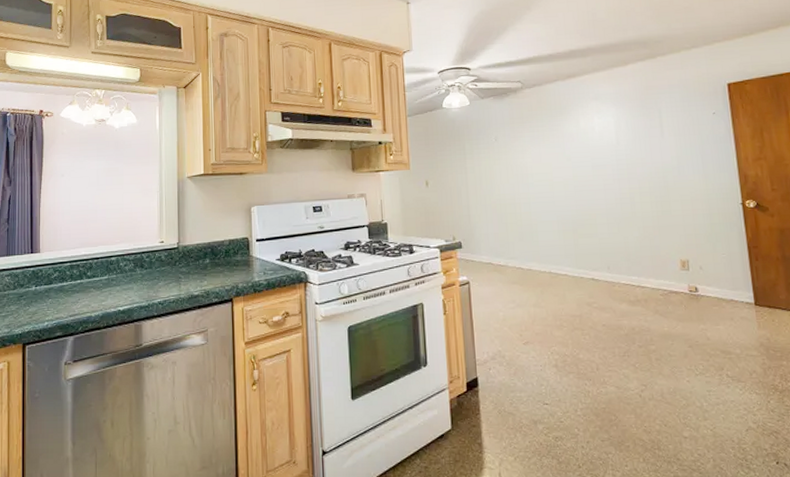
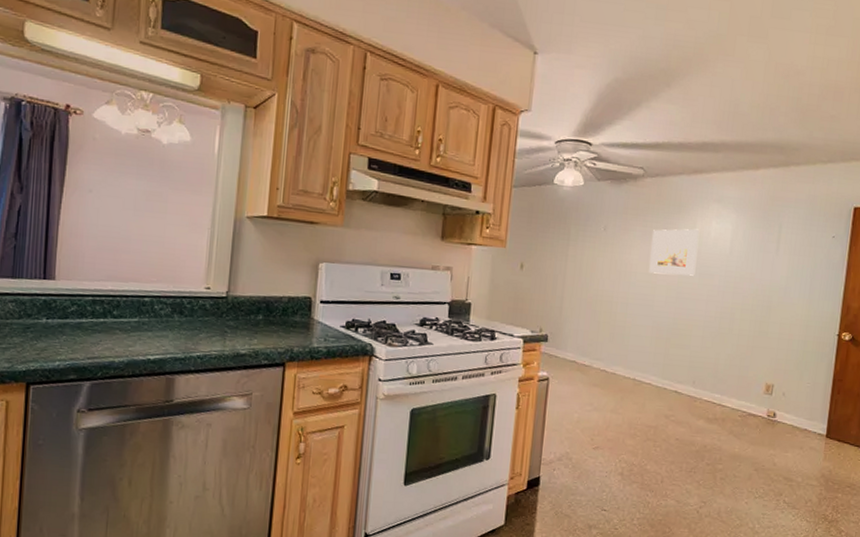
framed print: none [541,126,588,172] -> present [649,229,699,276]

